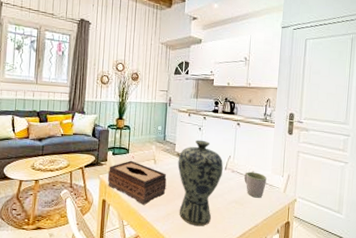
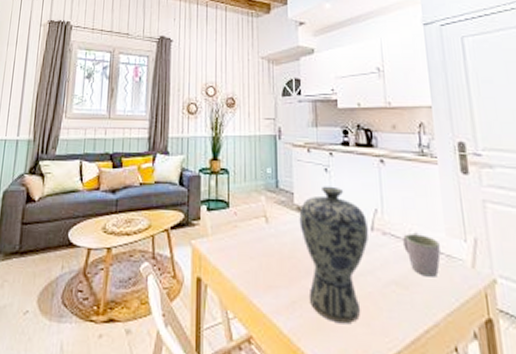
tissue box: present [107,160,167,205] -> none [202,218,286,286]

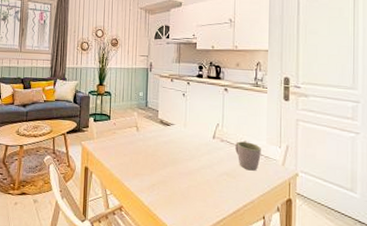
vase: present [299,186,368,324] -> none [161,106,211,200]

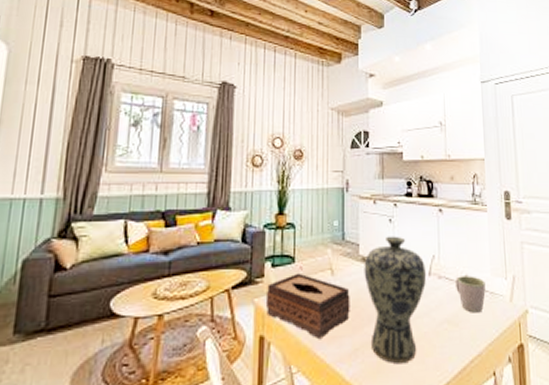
tissue box: none [89,127,150,174] -> present [265,273,350,339]
vase: none [161,106,211,200] -> present [364,236,426,364]

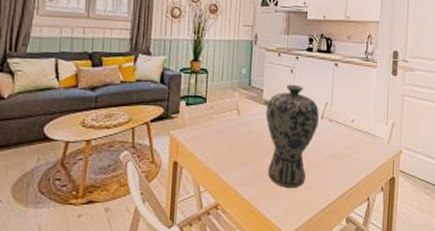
tissue box: present [265,273,350,339] -> none [179,111,253,165]
mug: present [456,276,486,313] -> none [343,120,369,151]

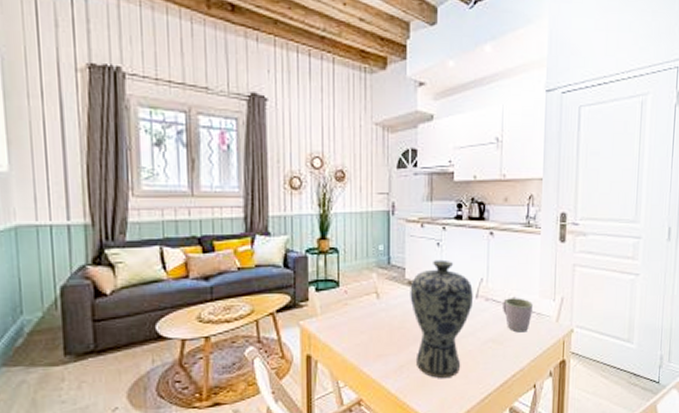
mug: none [343,120,369,151] -> present [503,298,533,333]

